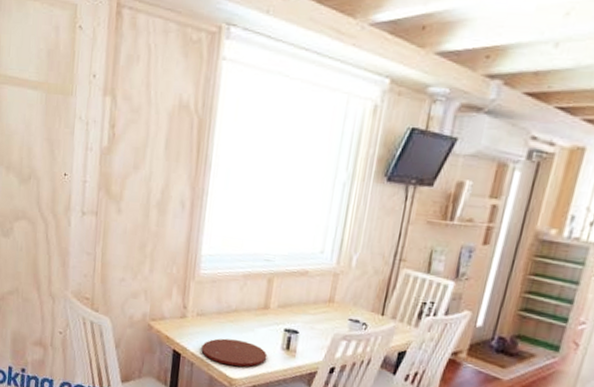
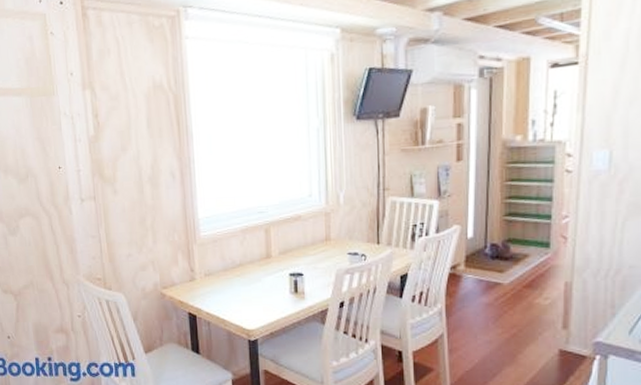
plate: present [201,338,268,367] -> none [215,292,278,318]

